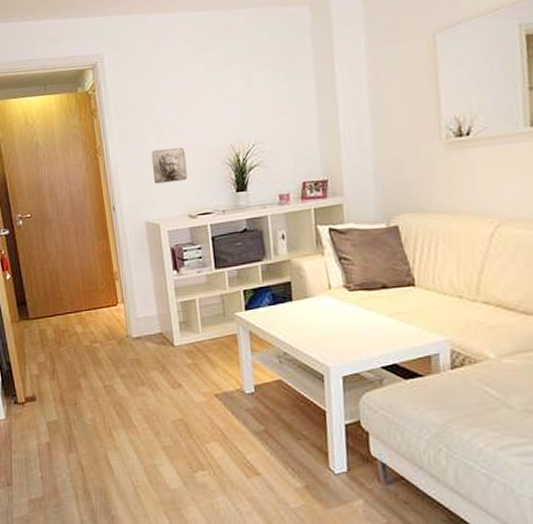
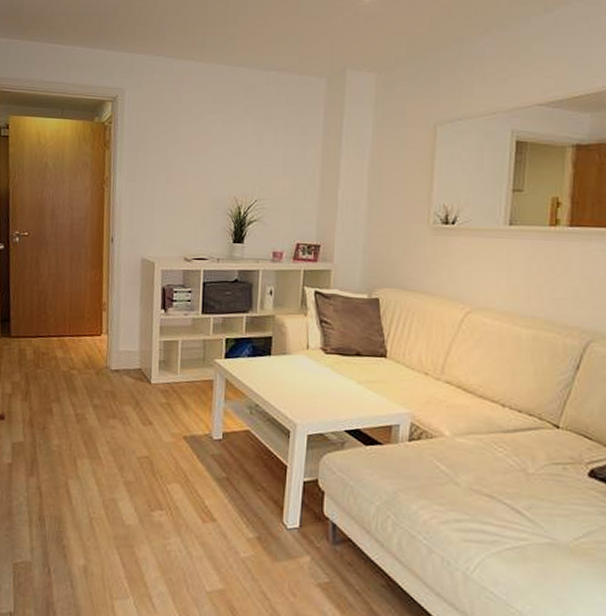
wall relief: present [151,147,188,184] -> none [155,190,190,224]

